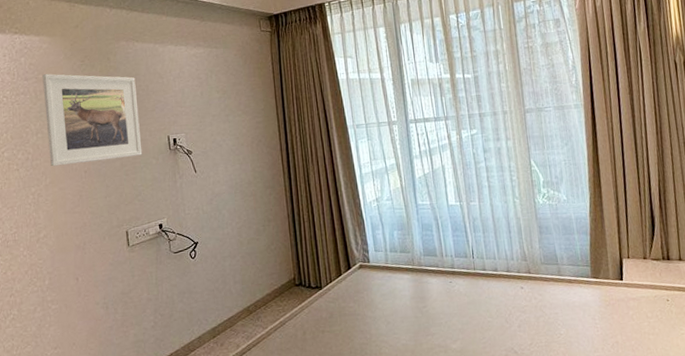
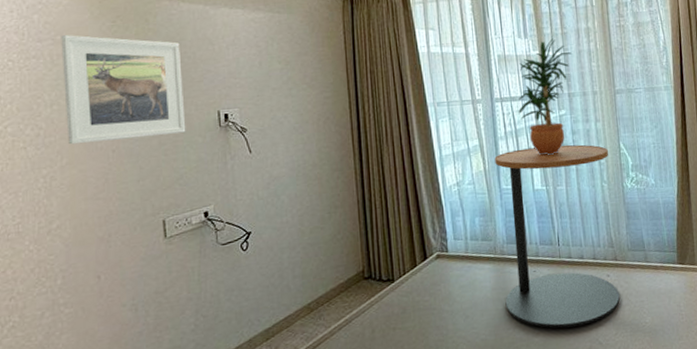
side table: none [410,162,534,337] -> present [494,144,620,328]
potted plant: none [432,61,482,173] -> present [519,38,572,156]

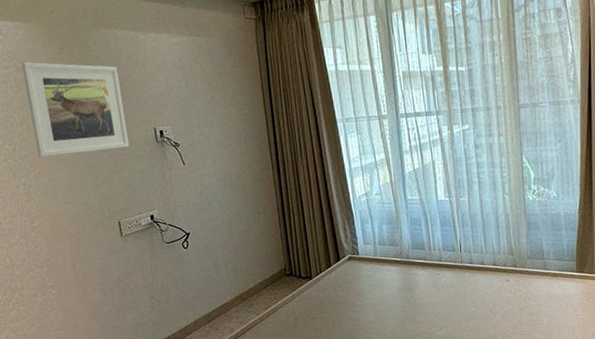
side table: present [494,144,620,328] -> none [400,158,518,325]
potted plant: present [519,38,572,156] -> none [423,53,476,169]

